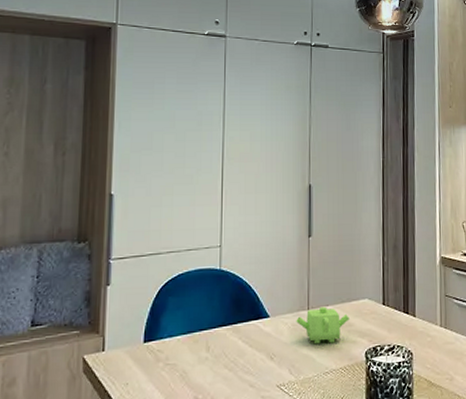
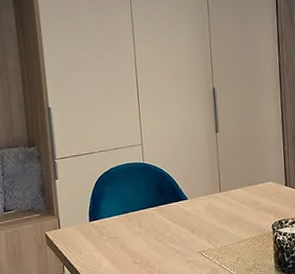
teapot: present [296,306,349,344] -> none [210,189,256,220]

